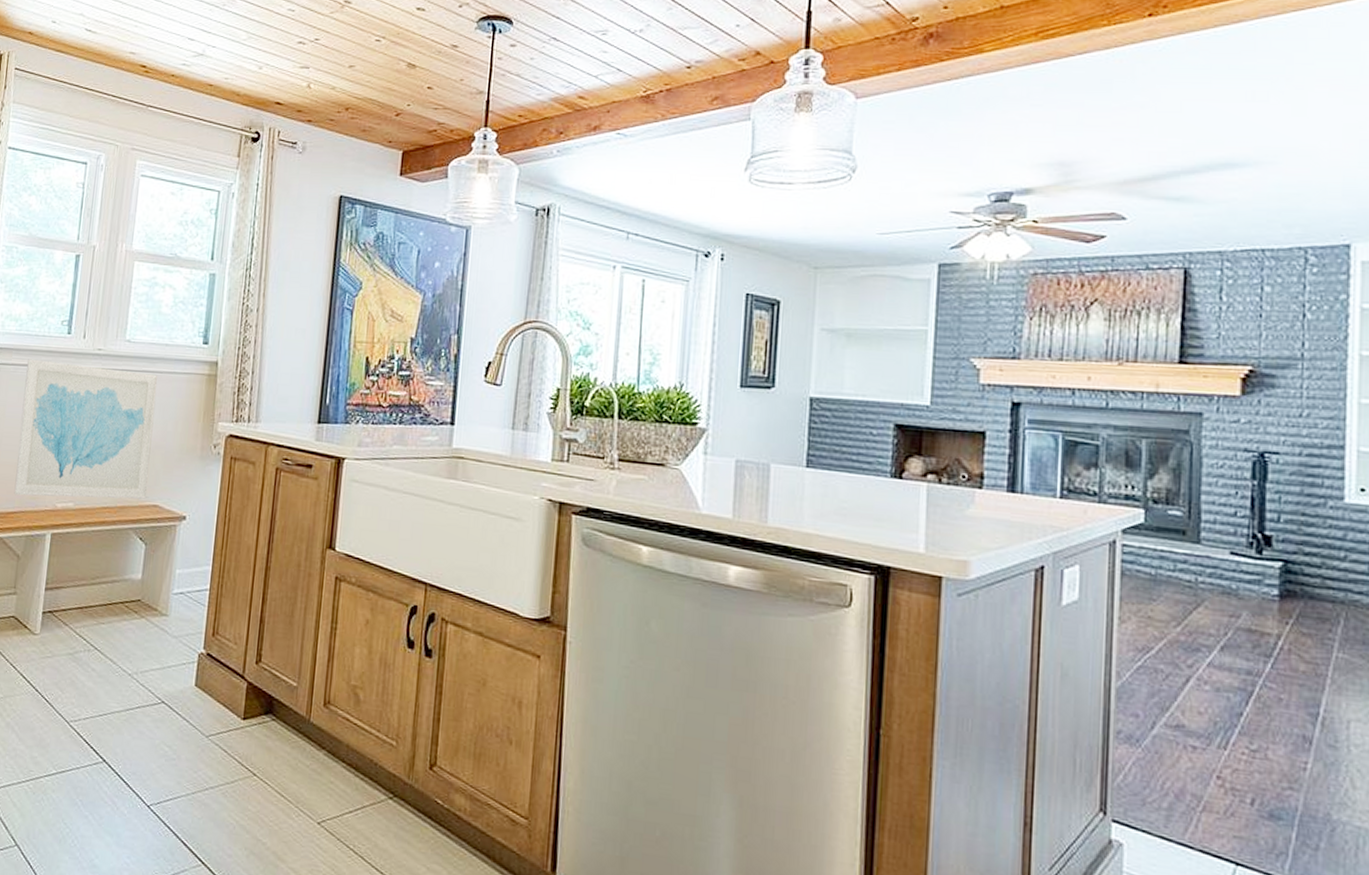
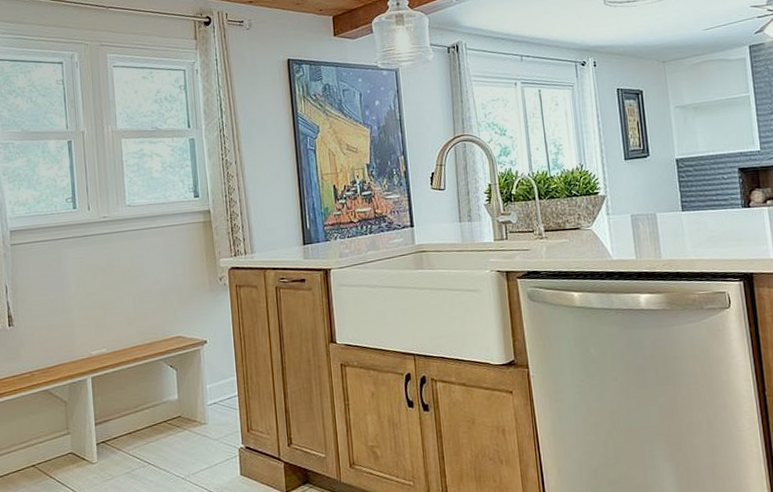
wall art: present [14,359,158,499] -> none [41,229,170,352]

